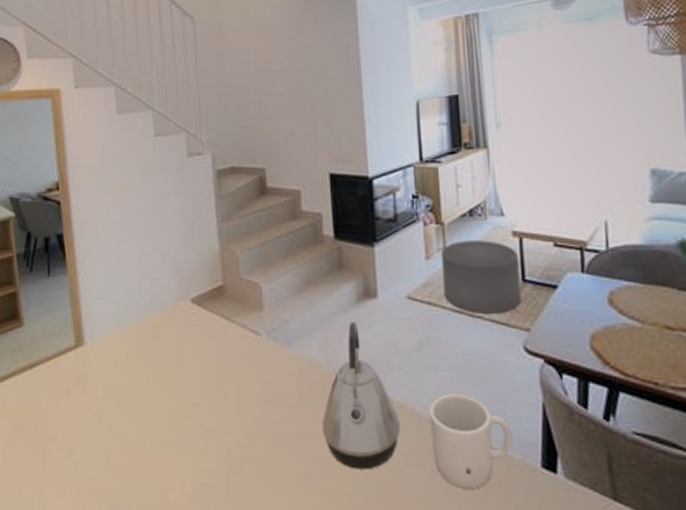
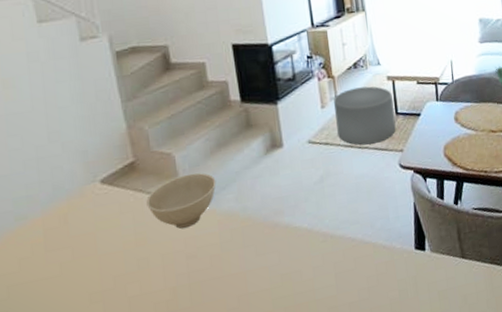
bowl: none [230,309,301,368] -> present [146,173,216,229]
kettle: present [321,321,400,470] -> none [242,170,309,292]
mug: present [429,394,513,489] -> none [331,209,394,281]

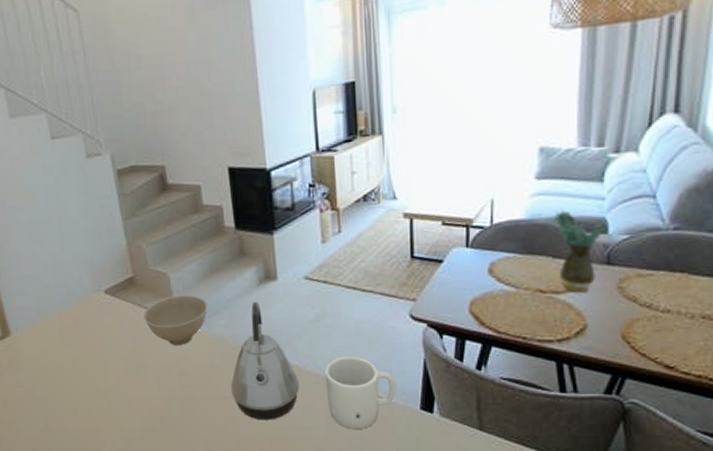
kettle: none [242,170,309,292] -> present [230,301,299,420]
mug: none [331,209,394,281] -> present [325,356,397,429]
pouf: present [333,86,396,145] -> none [335,223,410,288]

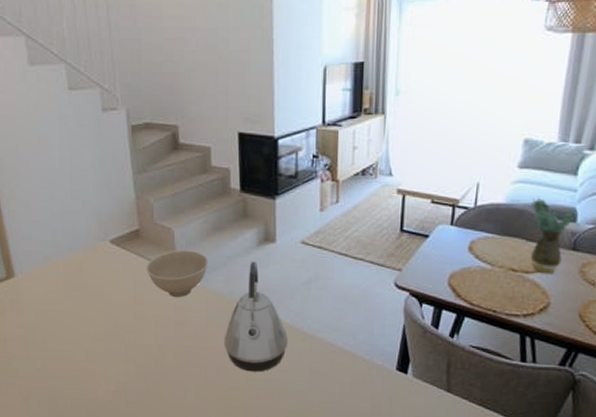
mug: present [325,356,397,429] -> none [312,318,377,385]

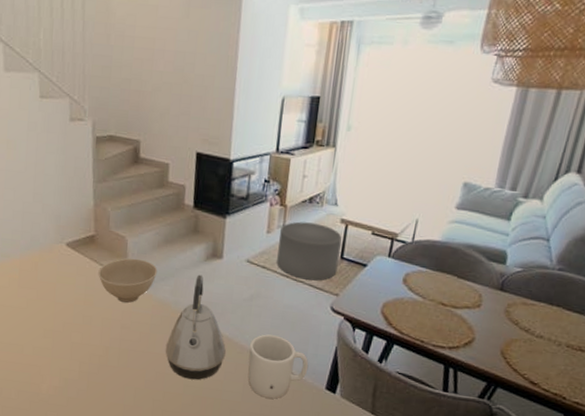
mug: none [312,318,377,385] -> present [247,334,309,399]
pouf: none [333,196,400,257] -> present [277,221,342,281]
vase: present [530,197,575,274] -> none [459,238,505,311]

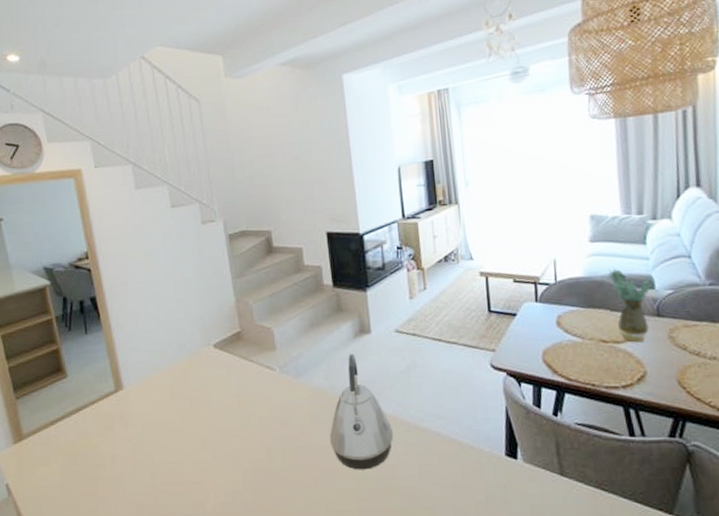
bowl: present [98,258,158,303] -> none [249,348,309,396]
mug: present [247,334,309,399] -> none [416,405,483,477]
pouf: present [277,221,342,281] -> none [422,280,488,340]
vase: none [459,238,505,311] -> present [608,268,652,343]

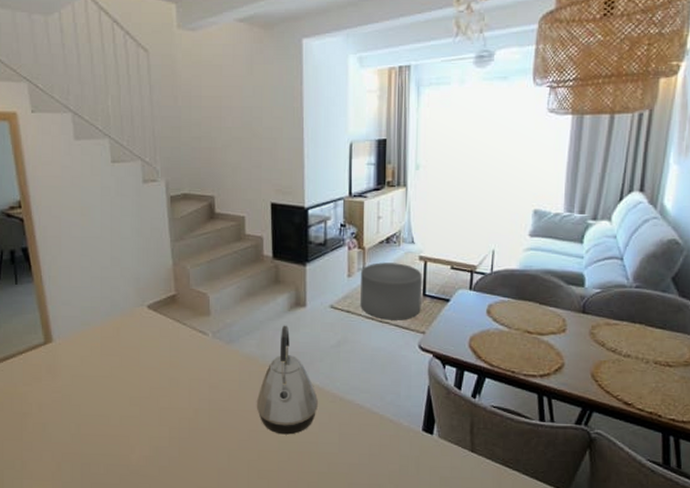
pouf: none [422,280,488,340] -> present [360,262,422,320]
vase: present [608,268,652,343] -> none [543,263,583,336]

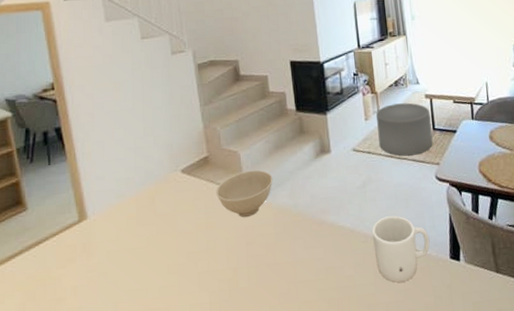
bowl: none [182,314,242,361] -> present [216,170,273,217]
kettle: present [256,325,318,435] -> none [292,172,351,283]
mug: none [342,380,403,446] -> present [372,215,430,283]

